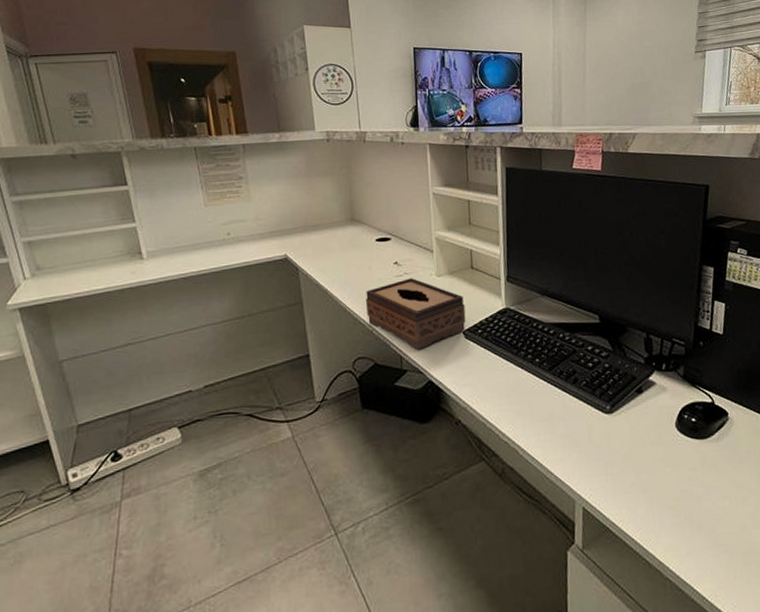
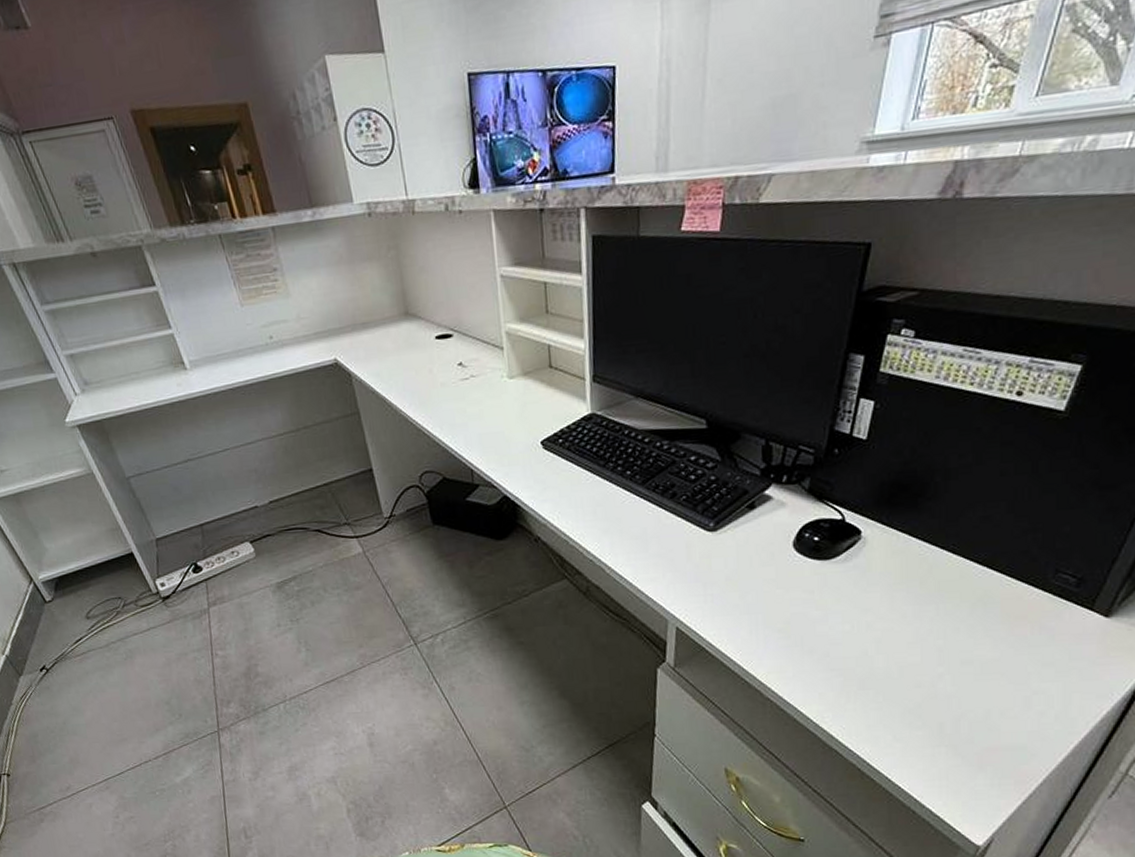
tissue box: present [365,278,466,350] -> none [428,381,544,462]

